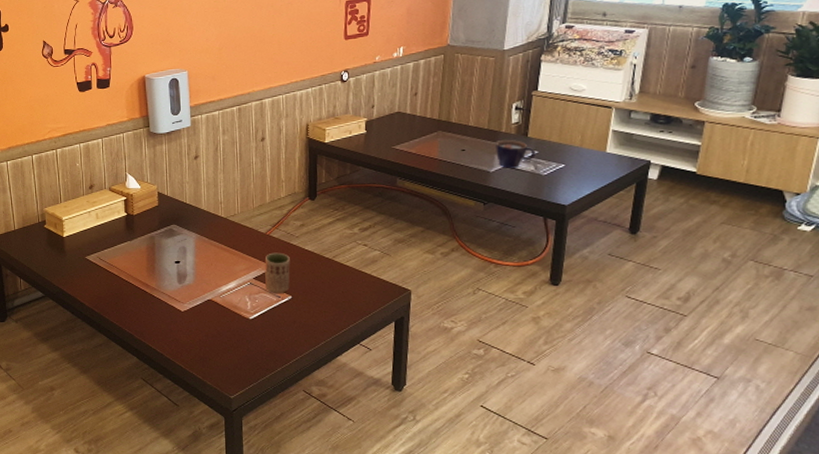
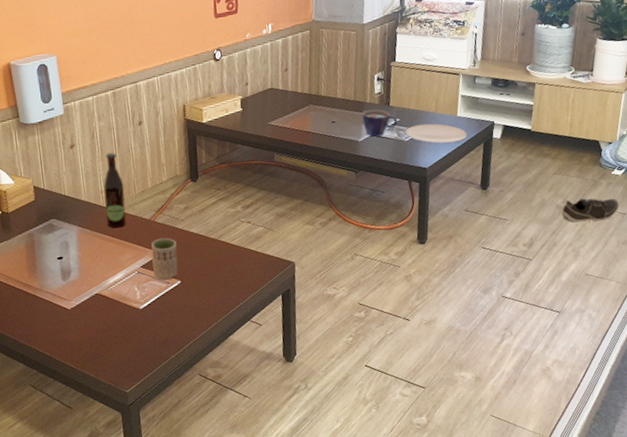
bottle: none [223,165,243,239] -> present [103,152,127,229]
plate: none [544,158,617,181] -> present [406,123,467,144]
shoe: none [728,254,806,281] -> present [561,198,620,223]

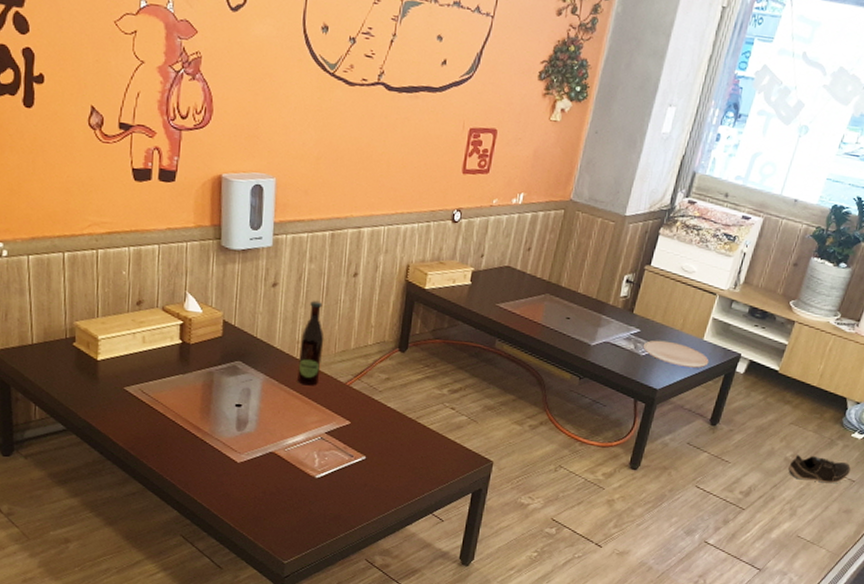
cup: present [151,237,178,280] -> none [338,406,369,452]
cup: present [362,109,398,137] -> none [599,312,638,344]

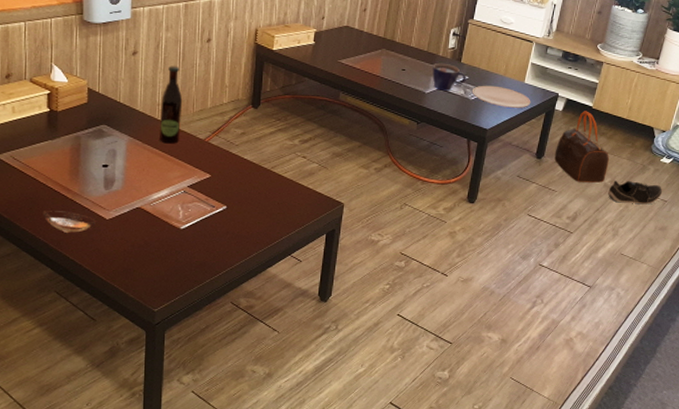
dish: none [171,448,227,476] -> present [43,209,97,234]
cup: none [599,312,638,344] -> present [432,63,466,91]
handbag: none [730,375,793,456] -> present [554,111,609,183]

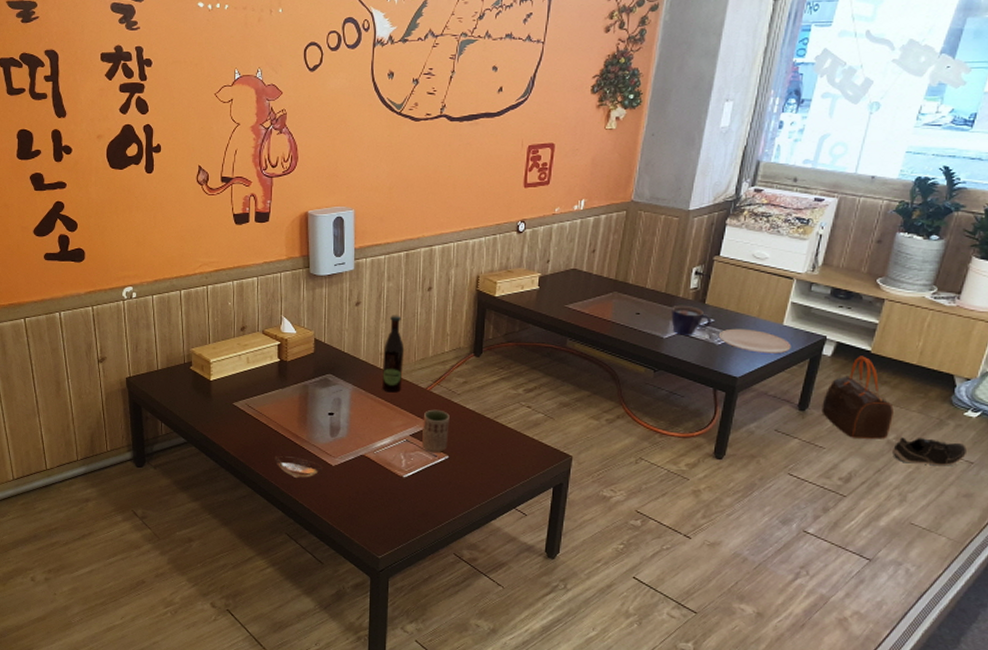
cup: none [200,160,228,203] -> present [422,409,450,452]

